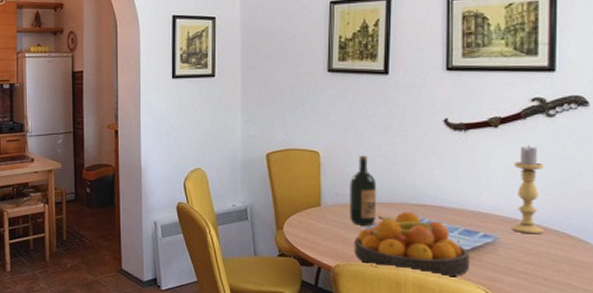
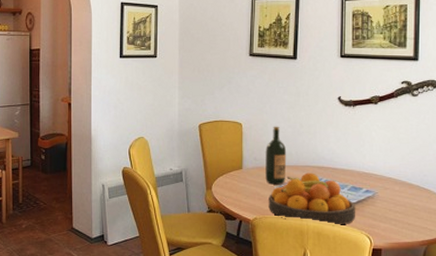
candle holder: present [511,146,544,235] -> none [386,119,409,189]

